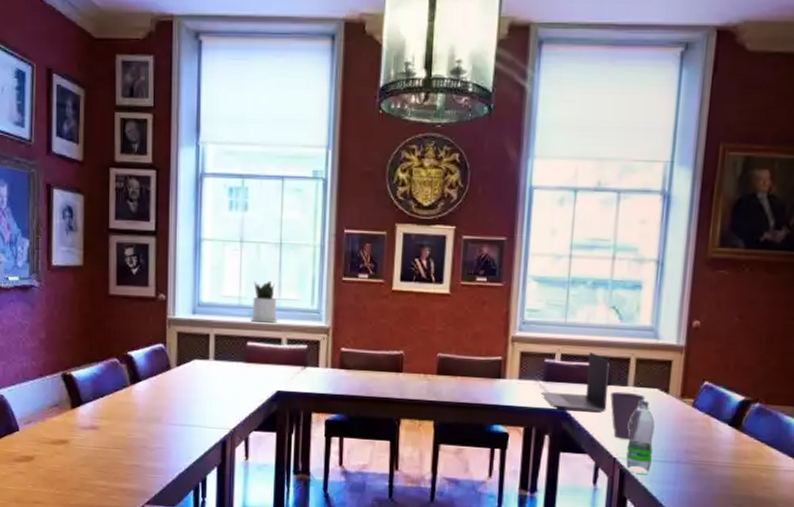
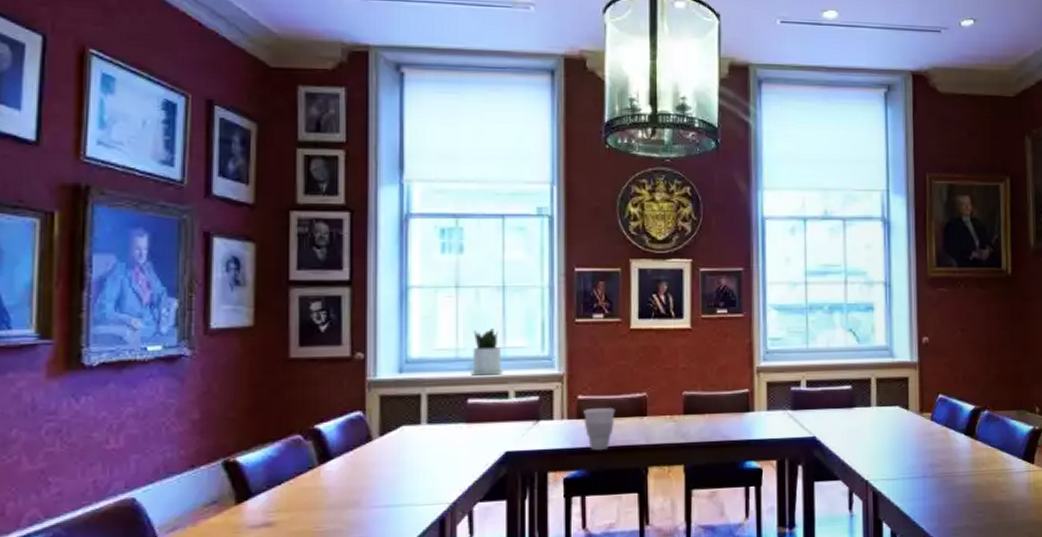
cup: none [345,360,374,400] -> present [583,408,615,451]
laptop computer: present [540,352,610,413] -> none [790,376,854,438]
cup: present [610,391,646,440] -> none [857,412,889,461]
bottle: present [626,401,655,474] -> none [876,420,901,494]

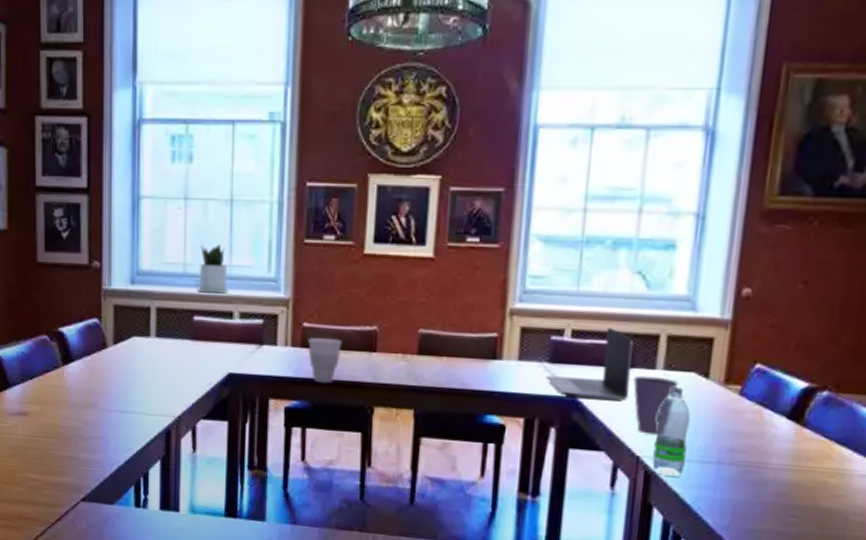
laptop computer: none [790,376,854,438] -> present [545,328,633,402]
cup: none [857,412,889,461] -> present [633,375,679,435]
bottle: none [876,420,901,494] -> present [652,387,690,477]

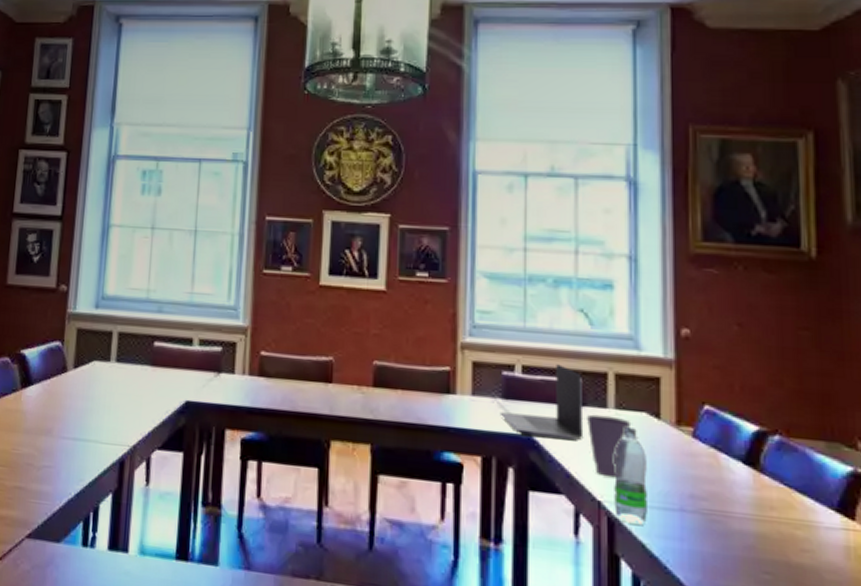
planter: present [197,245,229,294] -> none [158,273,190,320]
cup: present [308,338,342,384] -> none [265,367,299,415]

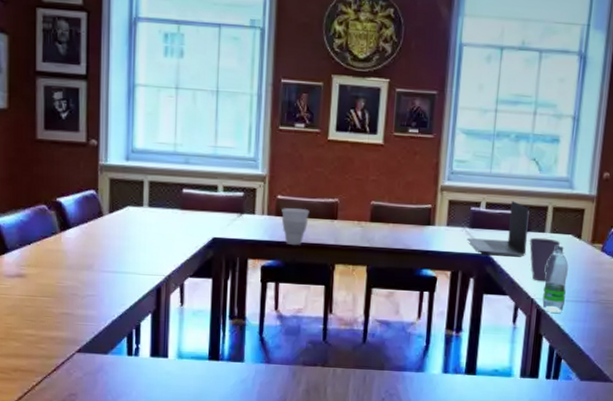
cup: none [265,367,299,415] -> present [281,208,310,246]

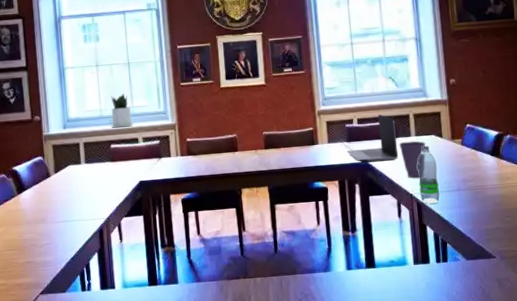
planter: none [186,129,214,170] -> present [110,94,133,128]
cup: present [281,208,310,246] -> none [192,146,215,179]

